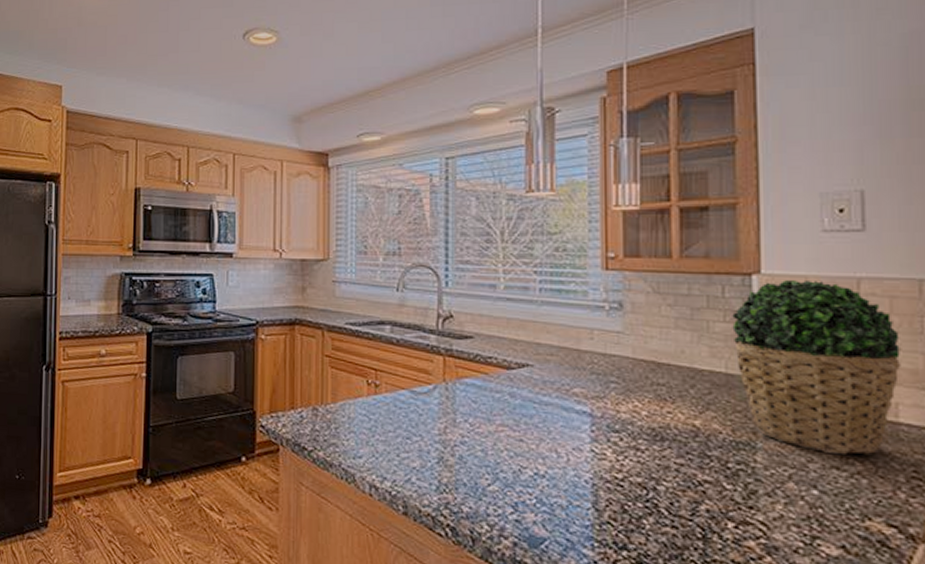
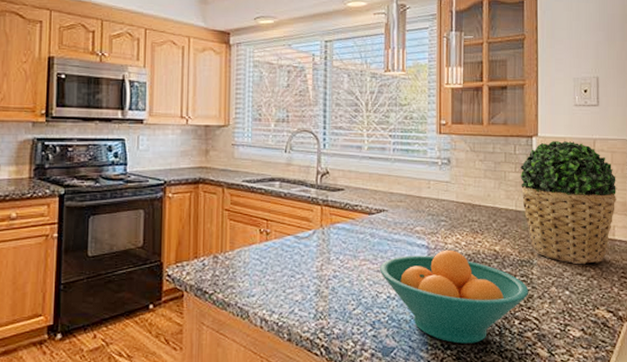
fruit bowl: none [524,419,750,547] -> present [380,249,529,344]

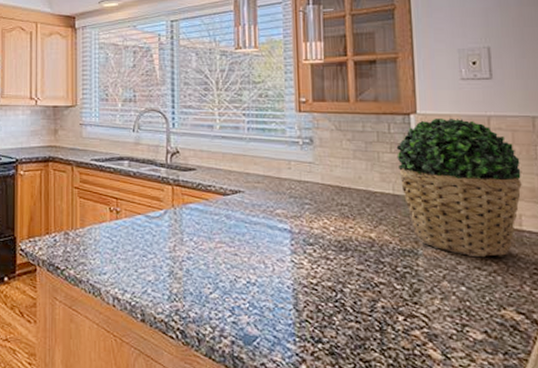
fruit bowl: present [380,249,529,344] -> none [238,235,415,339]

